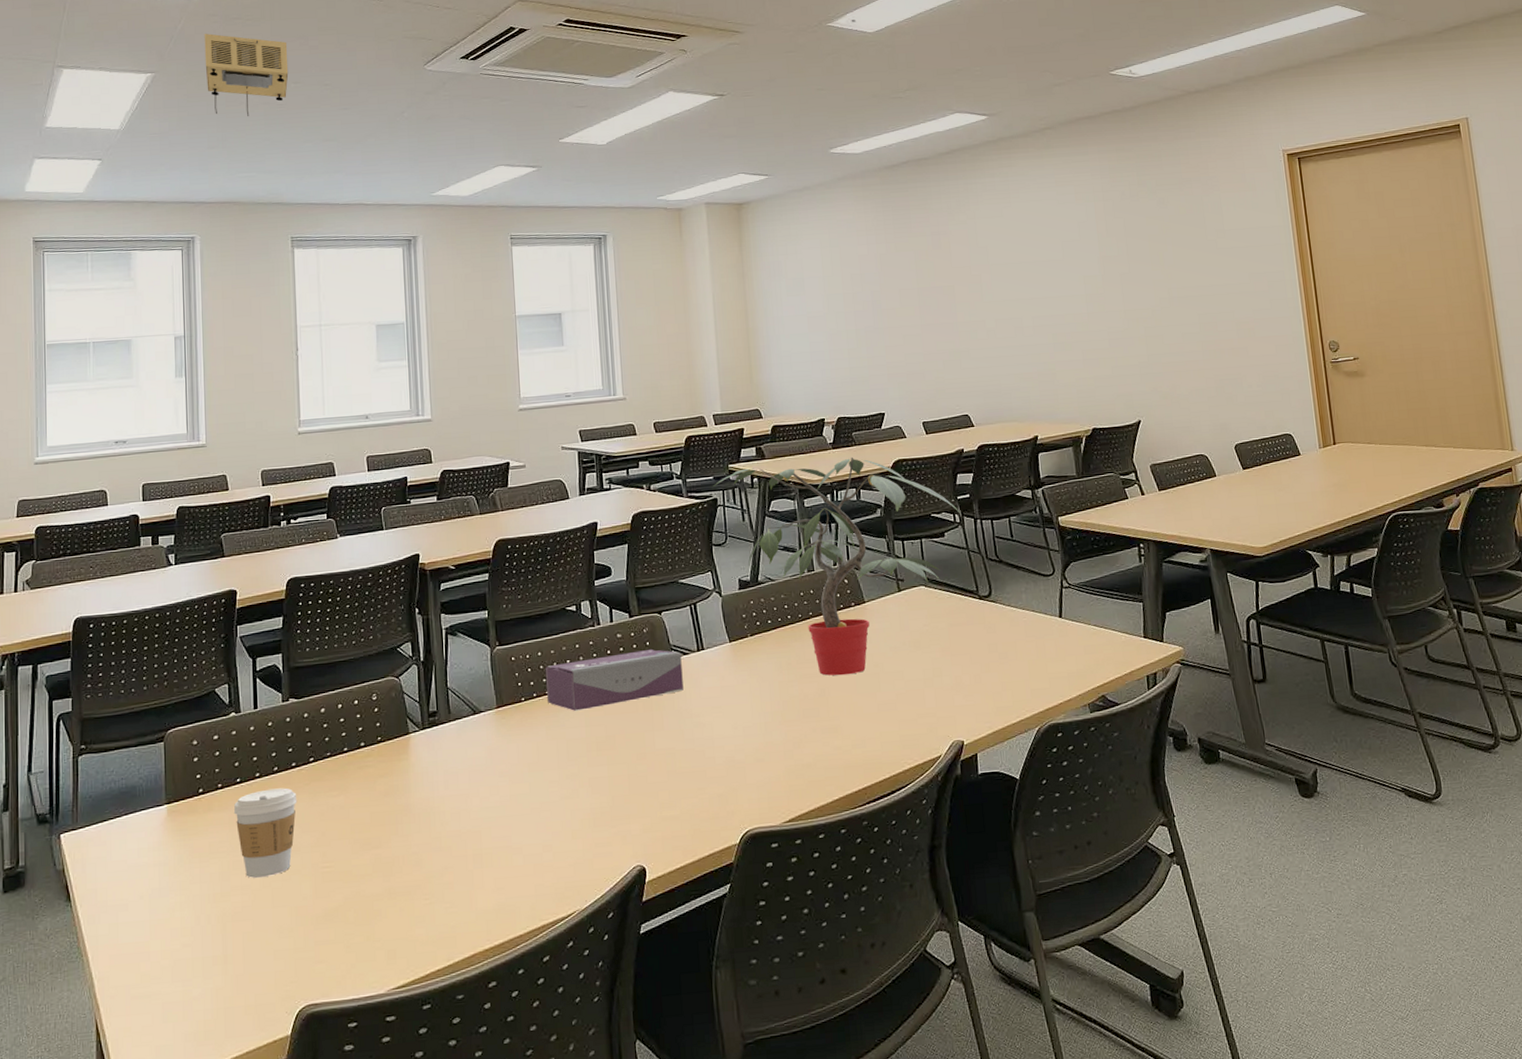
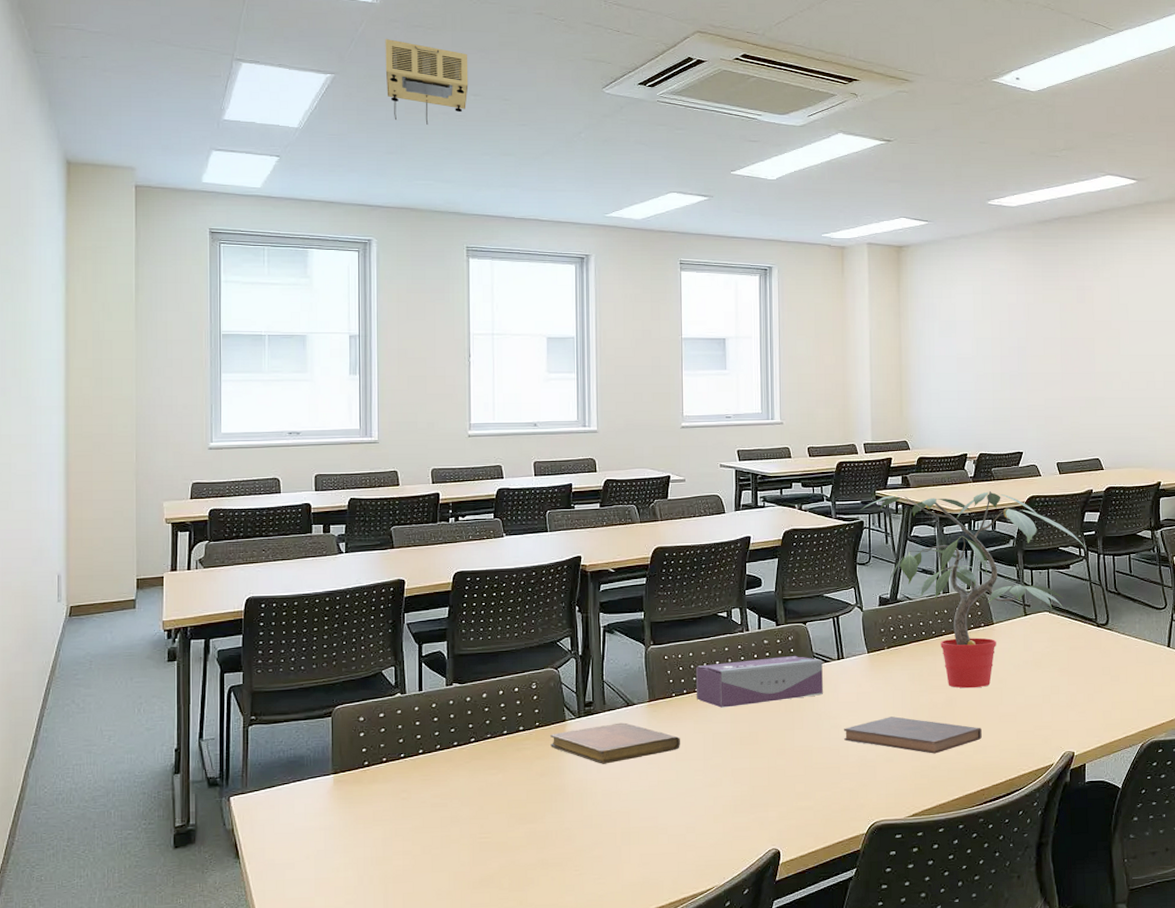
coffee cup: present [233,788,297,878] -> none [397,764,458,845]
notebook: none [393,732,532,780] -> present [550,722,680,764]
book: none [708,711,860,751] -> present [844,716,982,754]

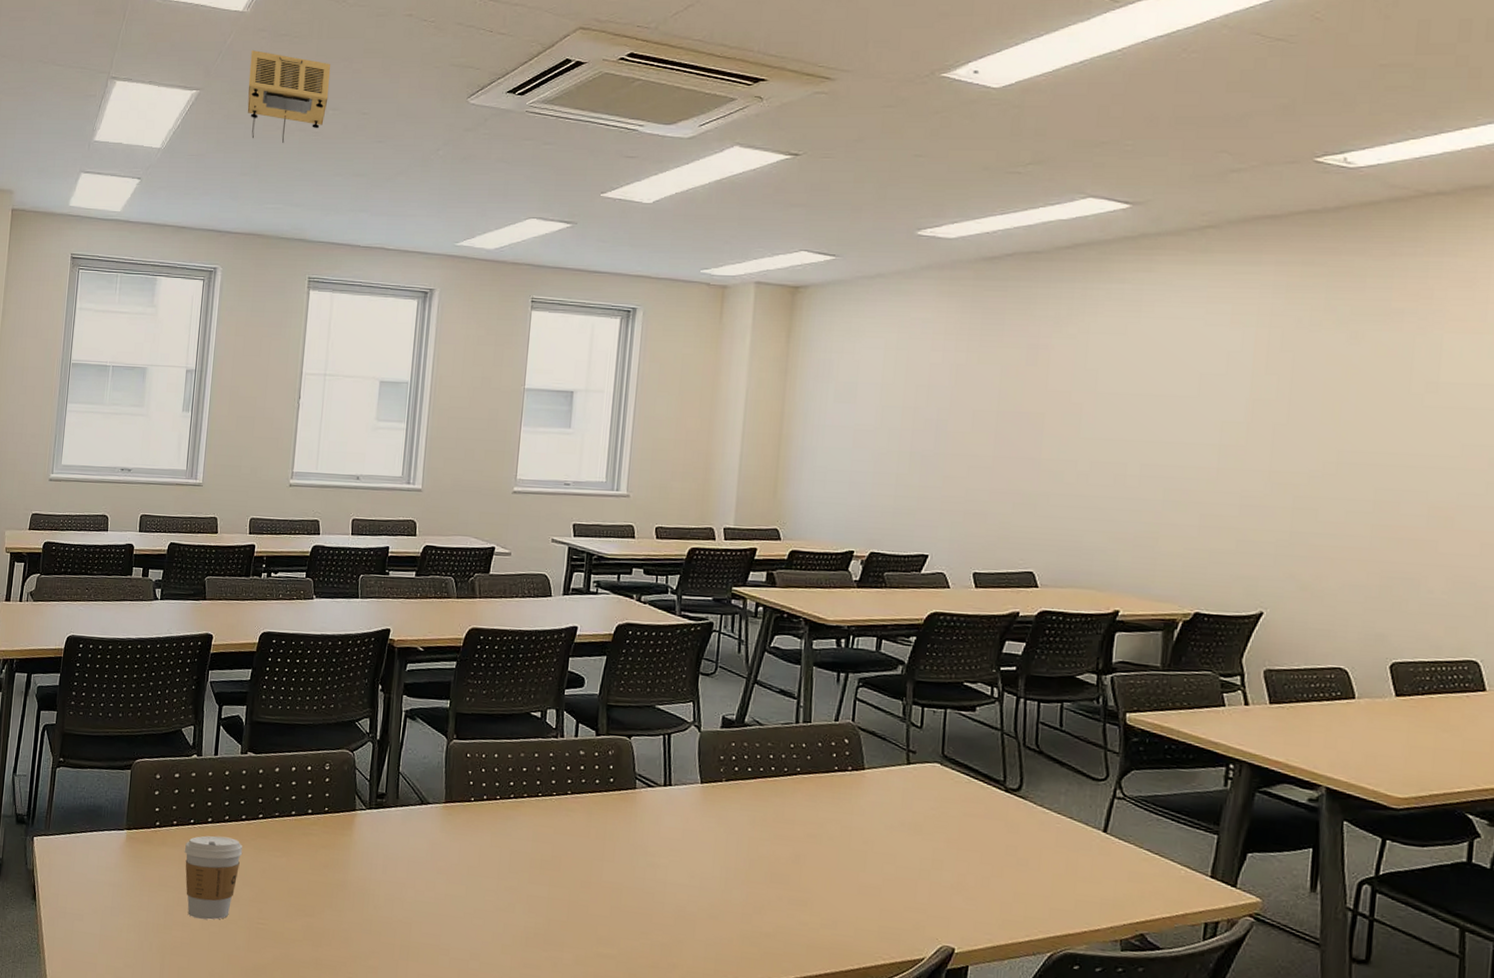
coffee cup: none [397,764,458,845] -> present [184,835,243,920]
notebook: present [550,722,680,764] -> none [337,821,474,866]
tissue box: present [695,655,823,708] -> none [497,770,646,826]
book: present [844,716,982,754] -> none [661,864,834,920]
potted plant: present [860,491,1085,689] -> none [711,594,1000,847]

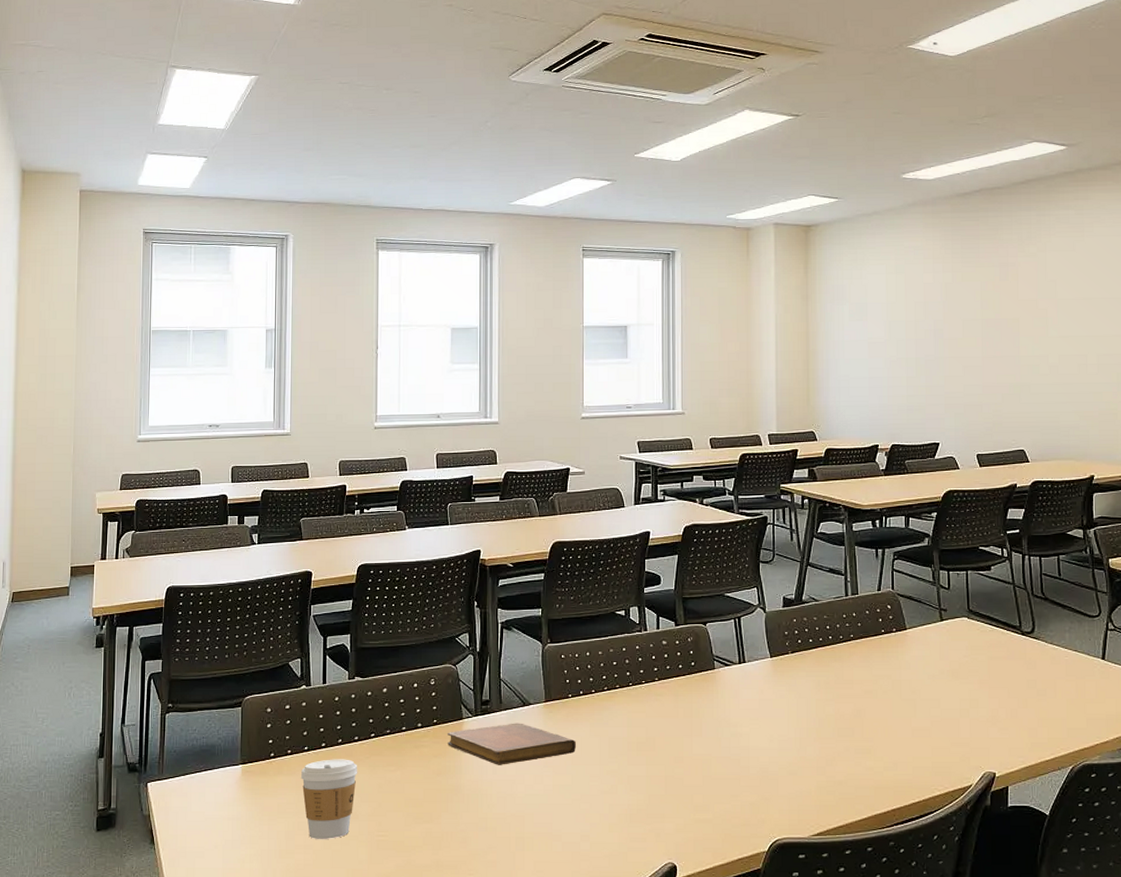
projector: present [247,50,331,143] -> none [304,39,382,120]
notebook: none [337,821,474,866] -> present [448,723,576,765]

